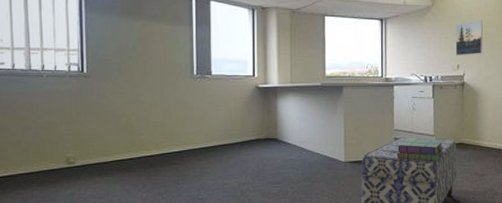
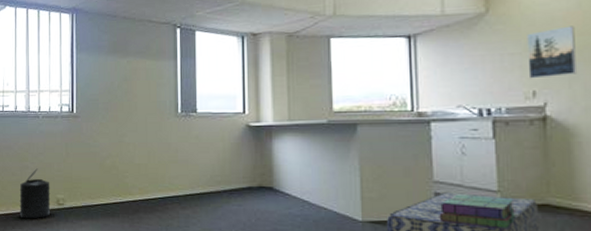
trash can: none [21,128,60,180] -> present [19,168,51,219]

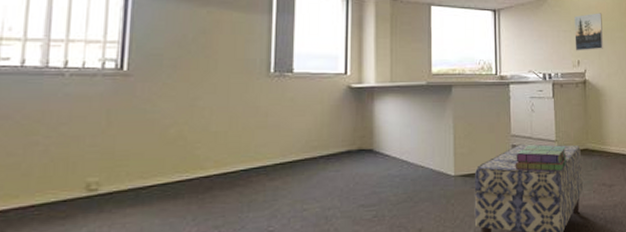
trash can: present [19,168,51,219] -> none [16,144,76,216]

